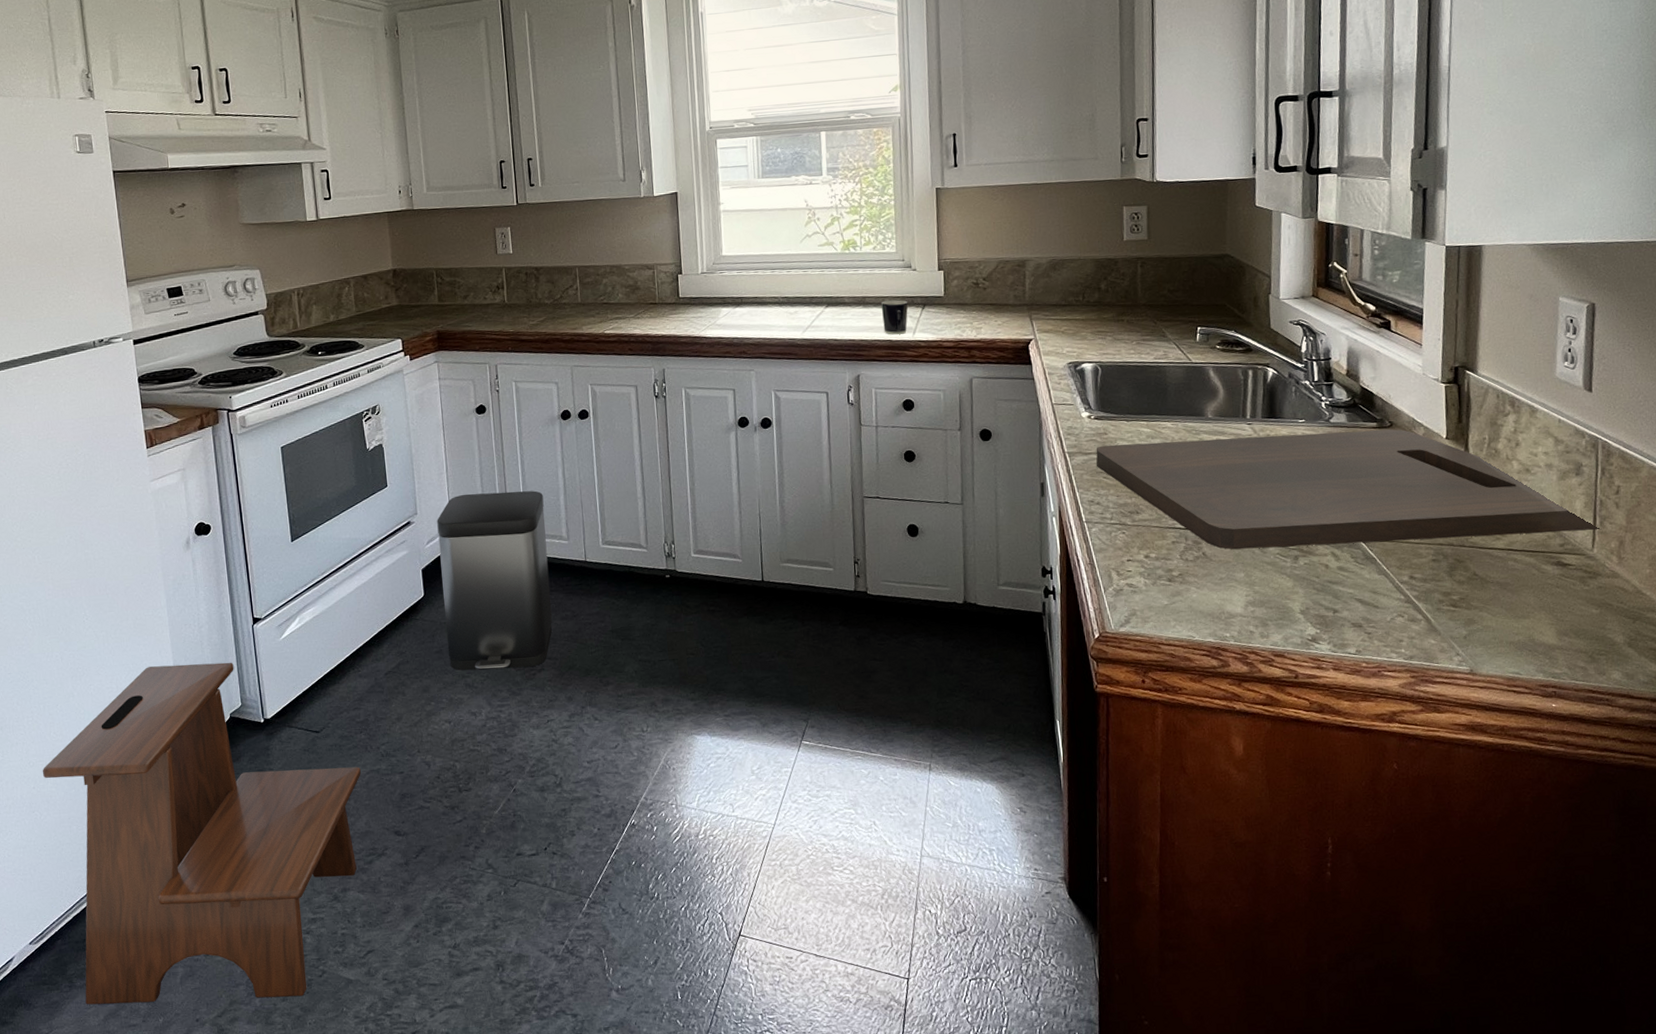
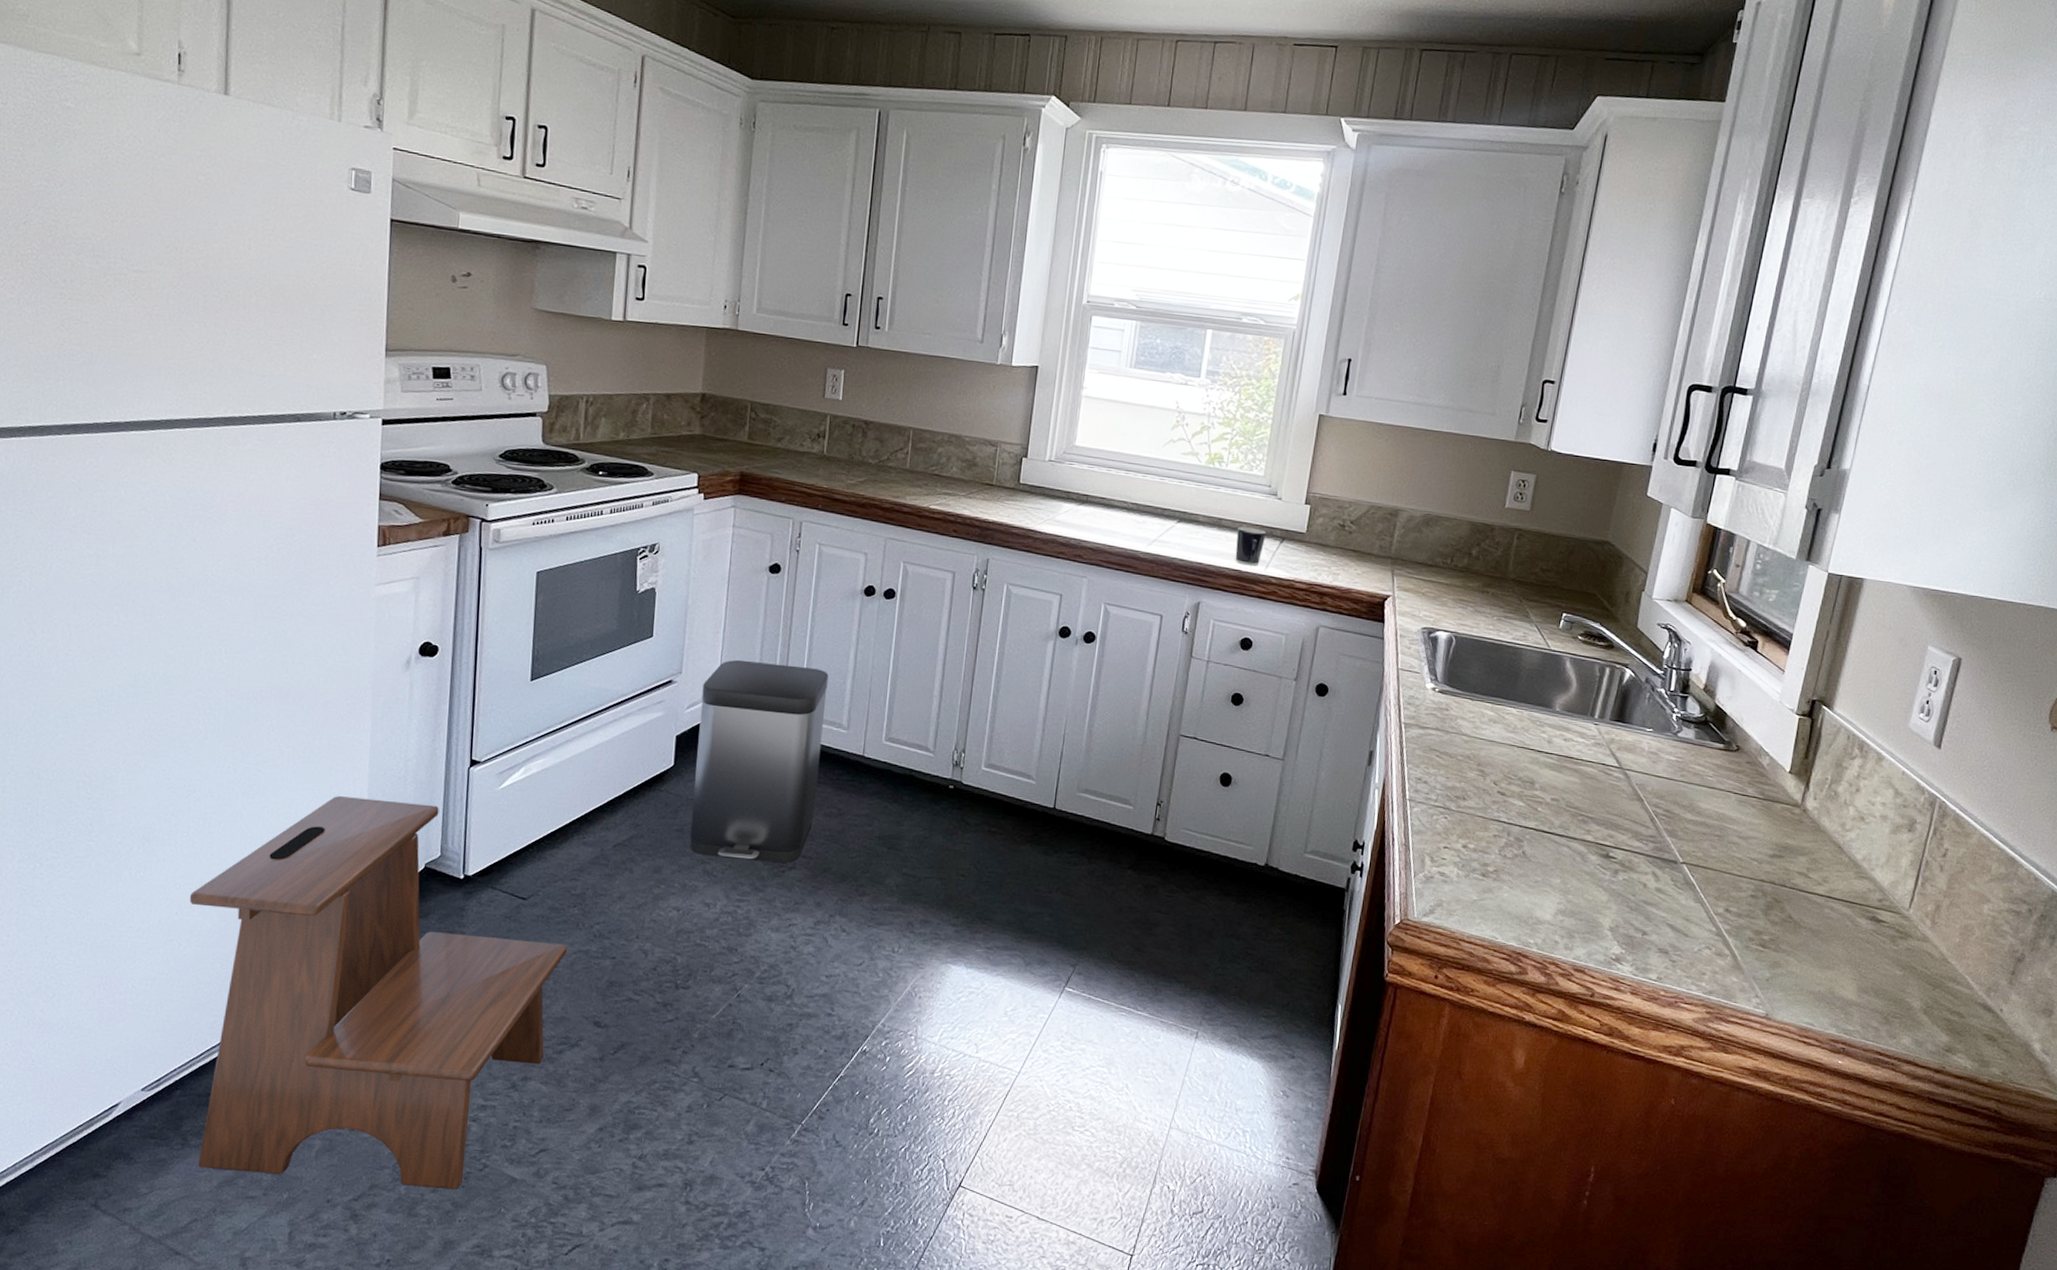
cutting board: present [1096,429,1602,550] -> none [1431,721,1922,891]

